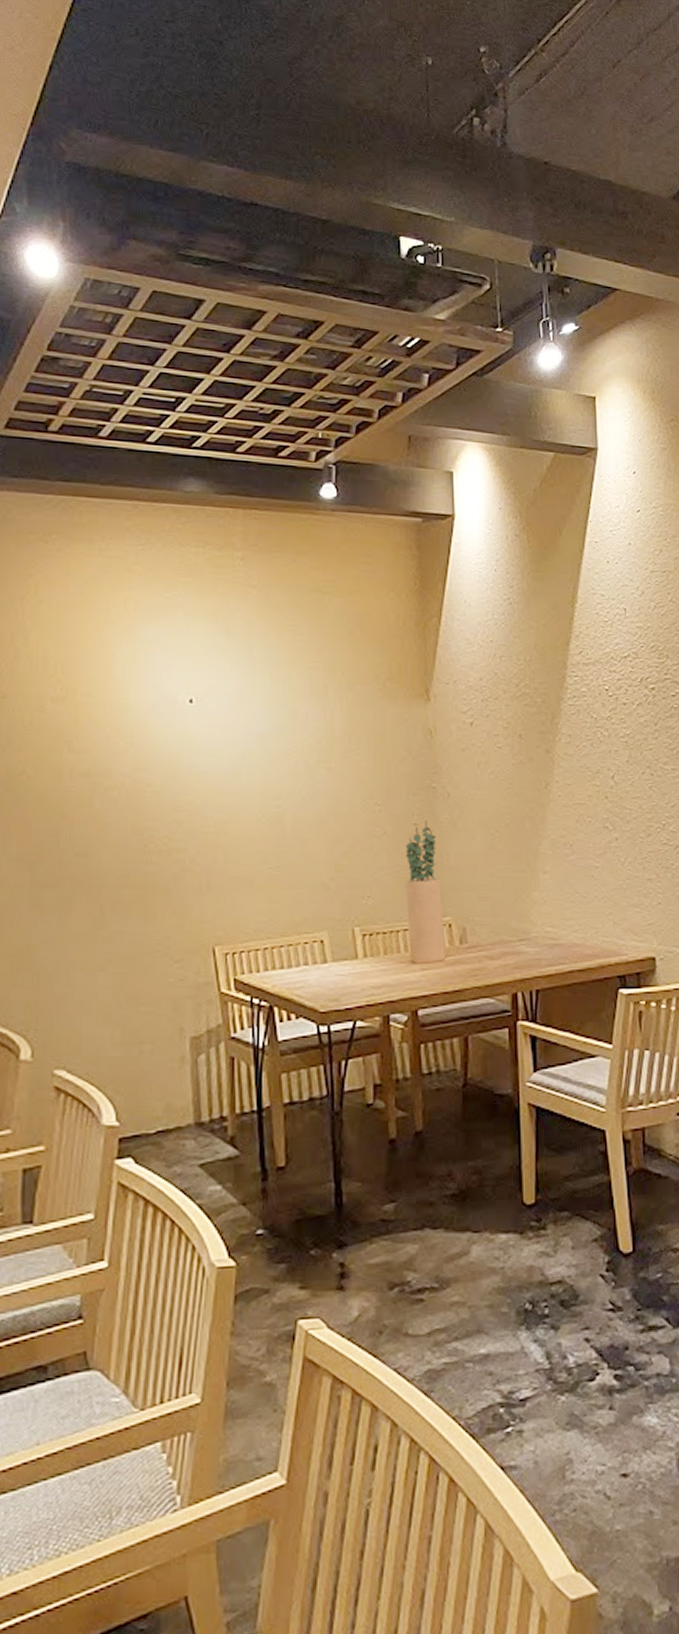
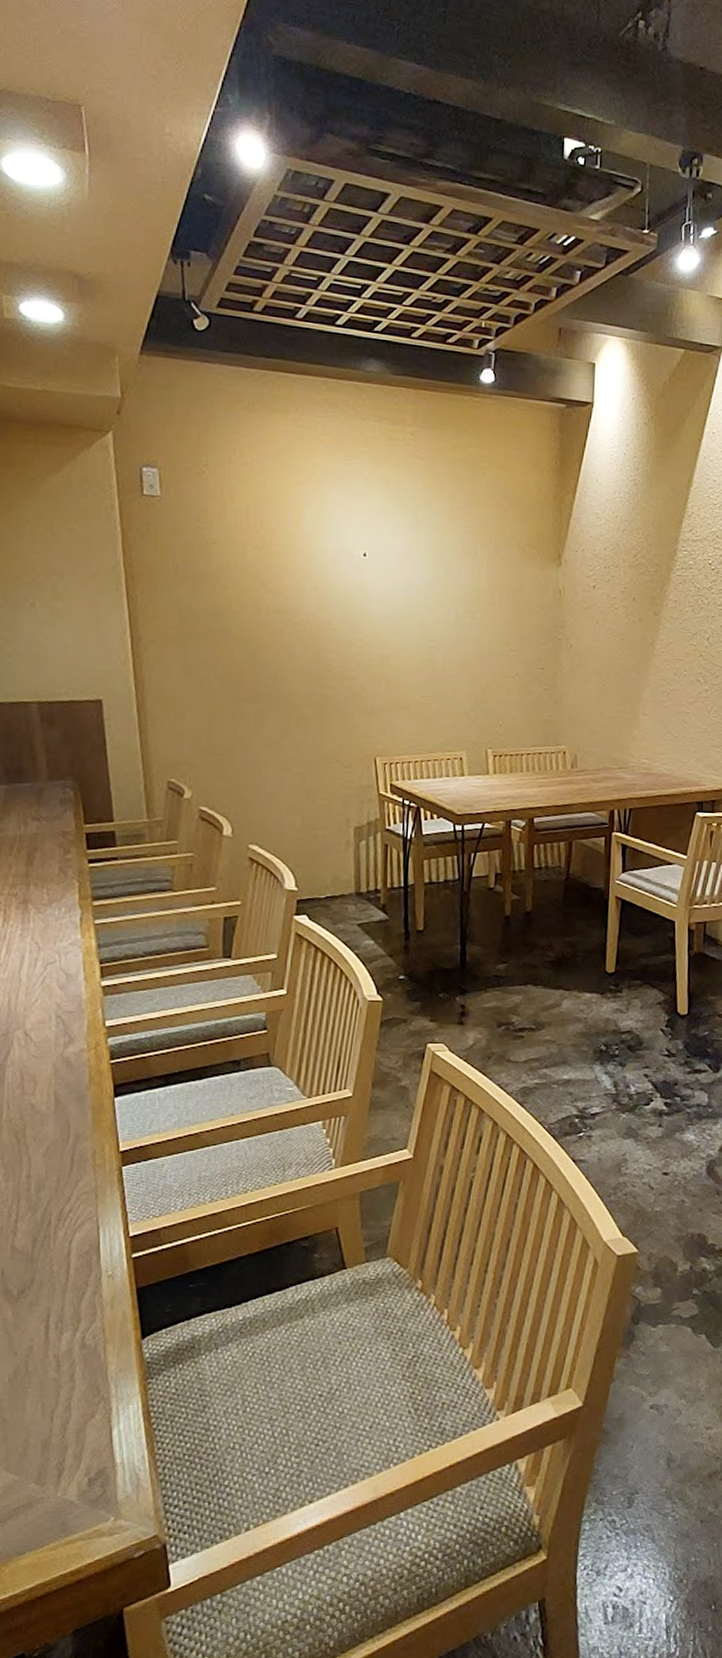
vase: present [403,820,446,964] -> none [529,666,560,782]

